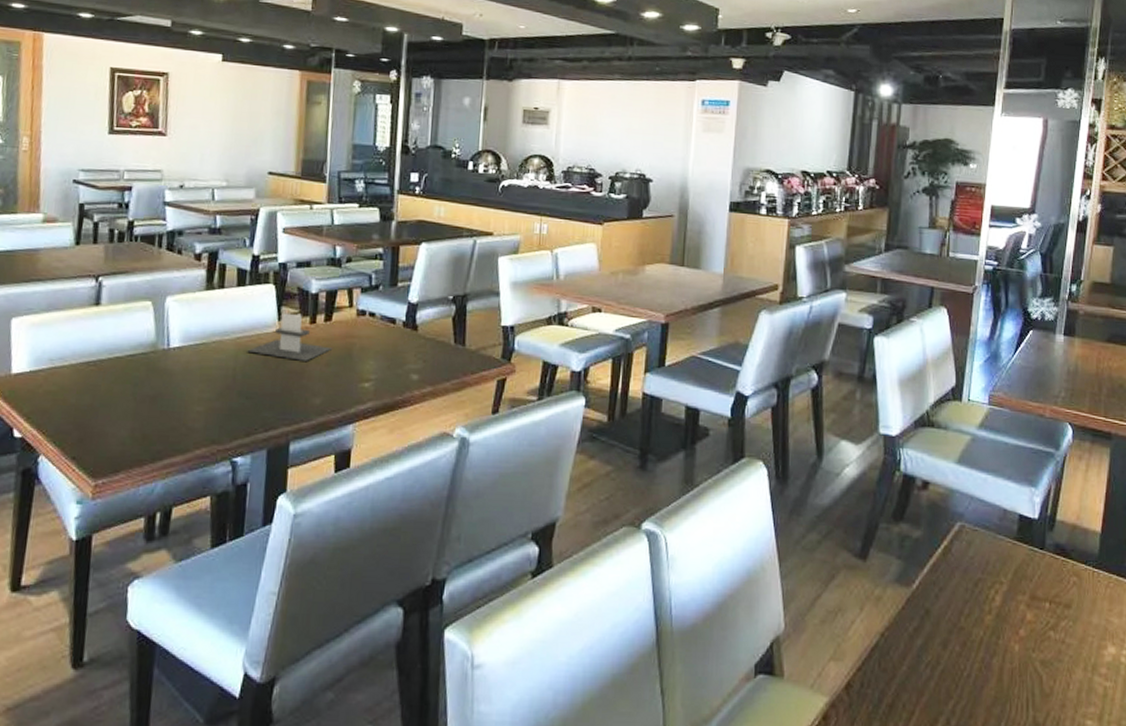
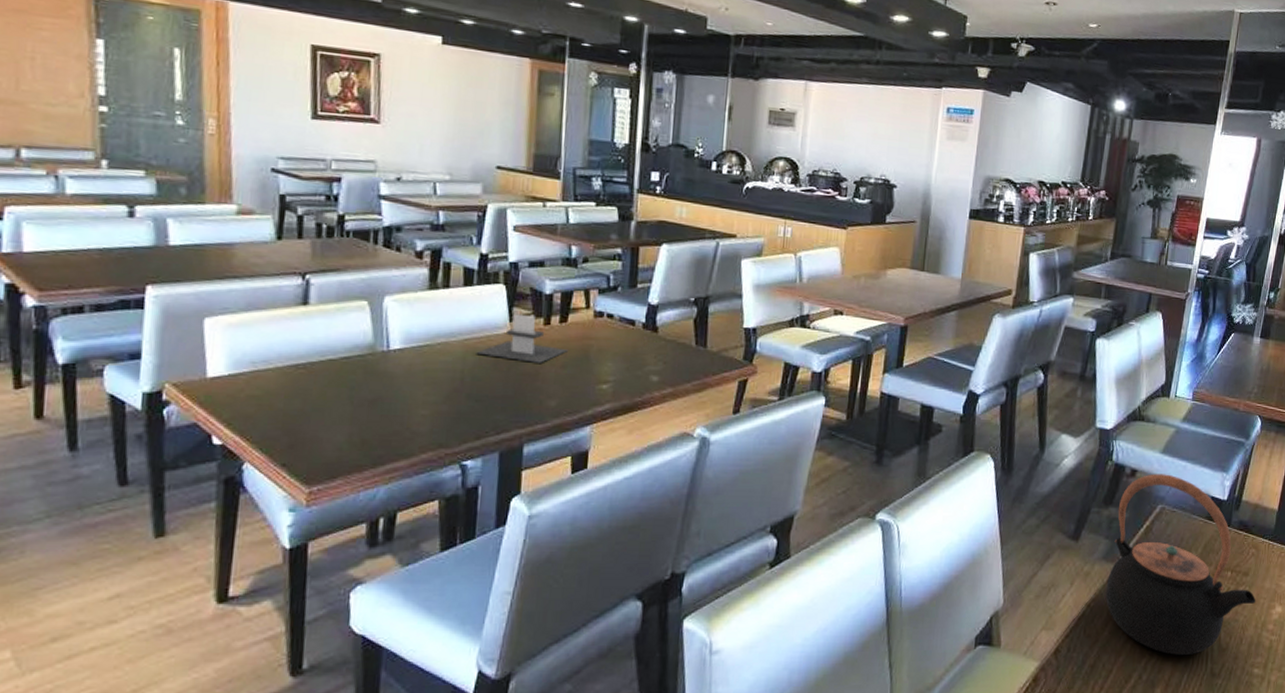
teapot: none [901,486,1083,700] -> present [1105,474,1256,656]

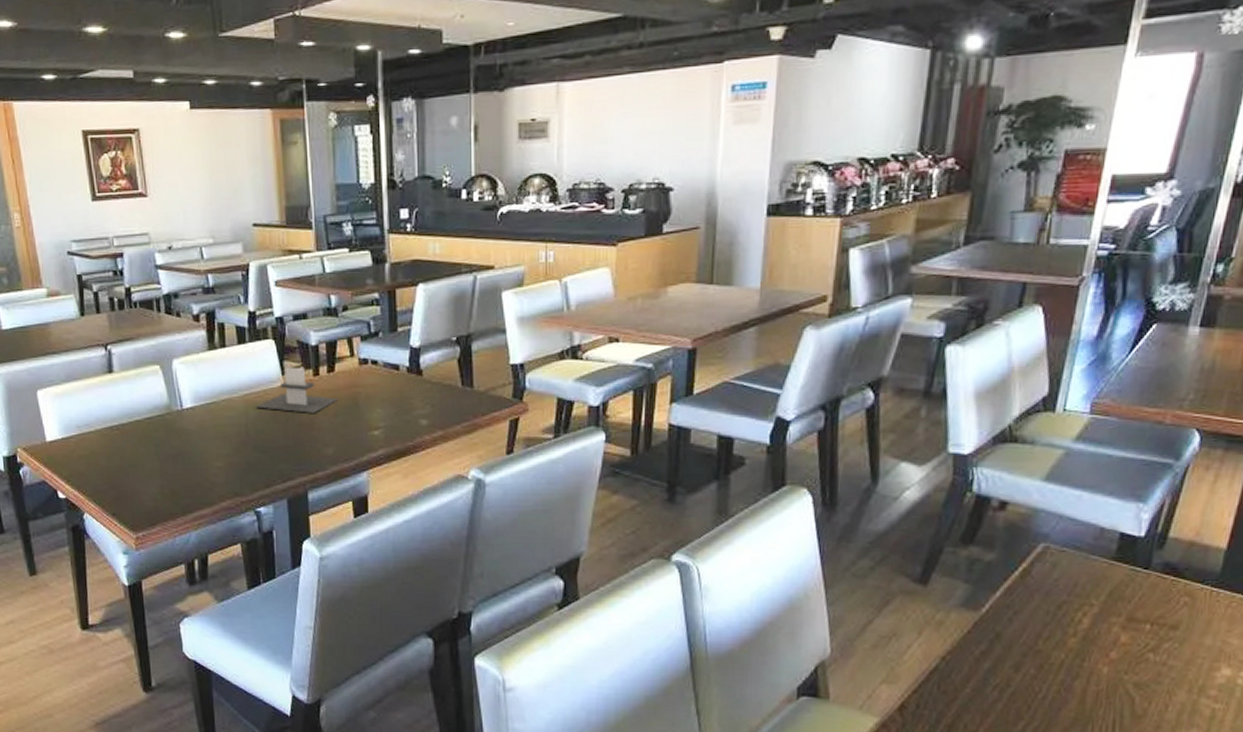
teapot: present [1105,474,1256,656] -> none [966,506,1191,721]

